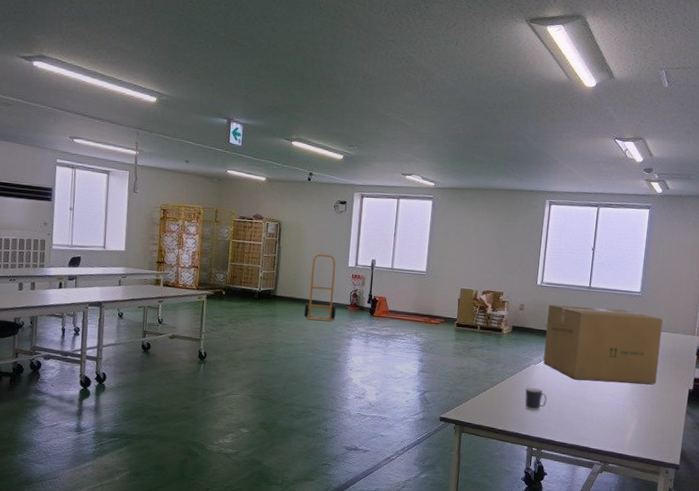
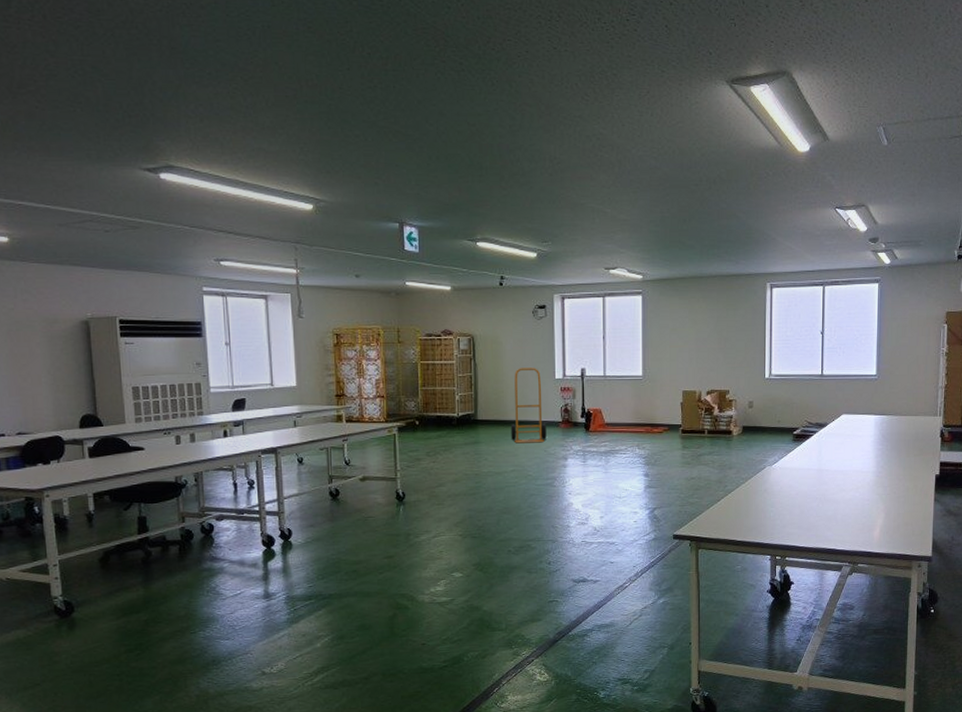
mug: present [525,388,547,411] -> none [763,492,787,516]
box: present [543,304,663,385] -> none [779,396,902,478]

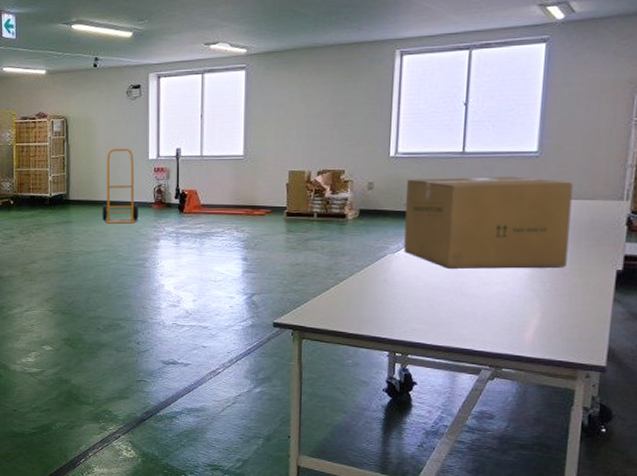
box: none [779,396,902,478] -> present [404,176,573,269]

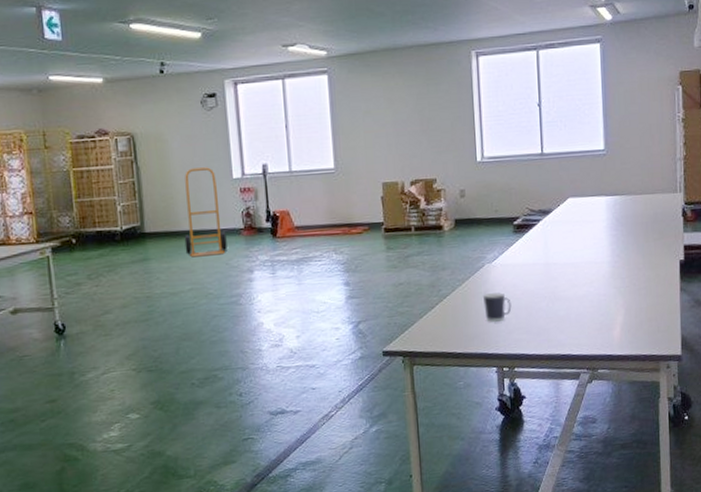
mug: none [381,282,412,309] -> present [483,292,512,322]
box: present [404,176,573,269] -> none [495,175,640,274]

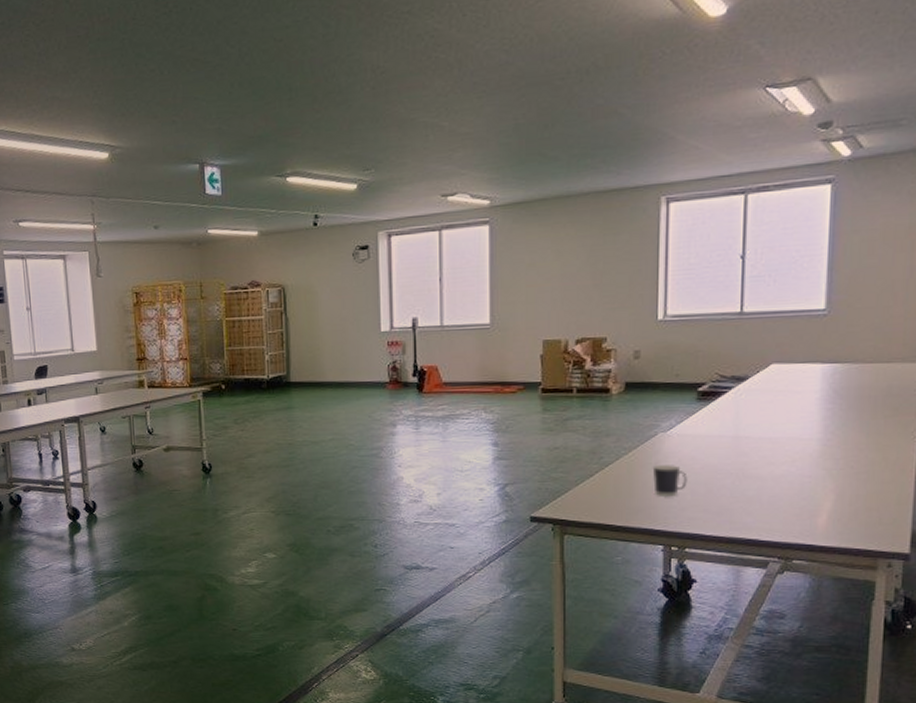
hand truck: present [184,167,227,258] -> none [328,320,371,408]

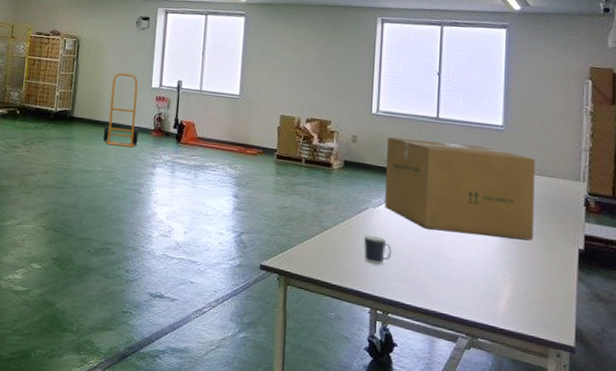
hand truck: none [328,320,371,408] -> present [103,73,139,148]
box: none [677,338,866,447] -> present [385,137,535,241]

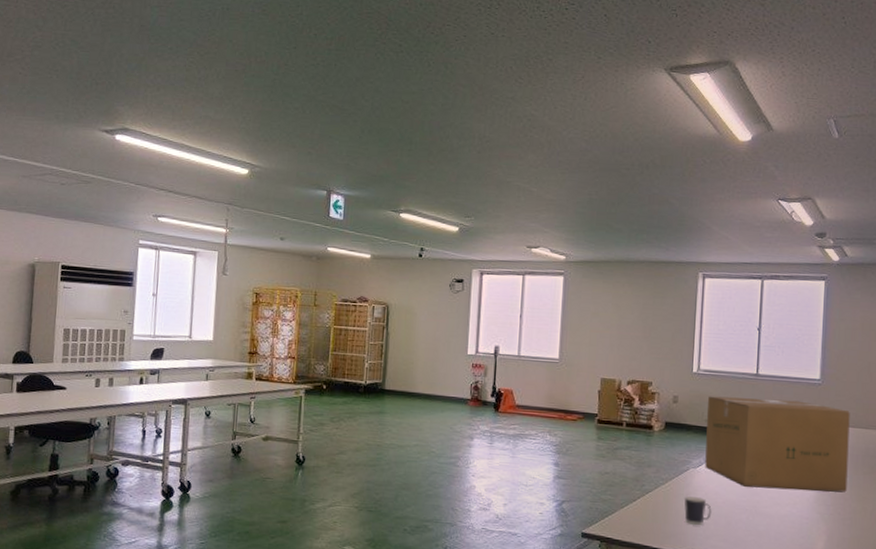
hand truck: present [103,73,139,148] -> none [417,340,455,419]

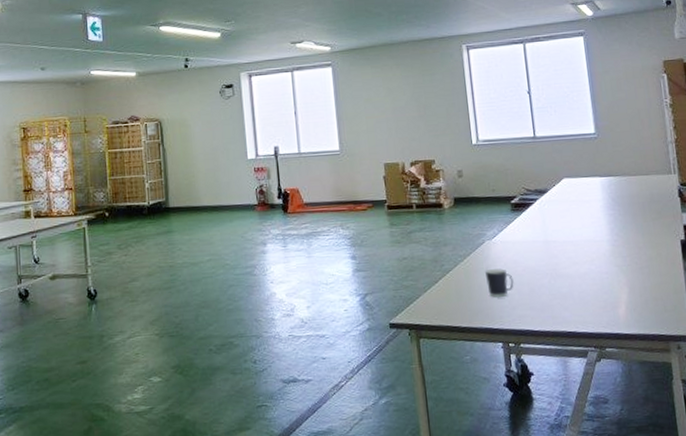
box: present [705,396,850,493] -> none [491,157,640,251]

